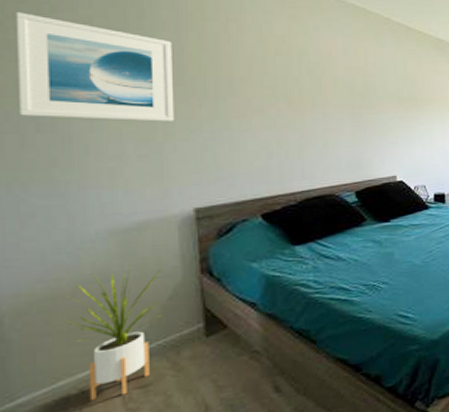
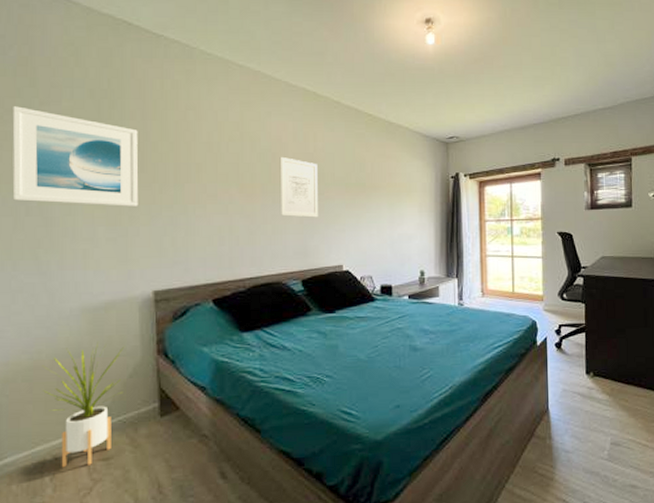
wall art: none [329,70,371,131] -> present [279,156,318,218]

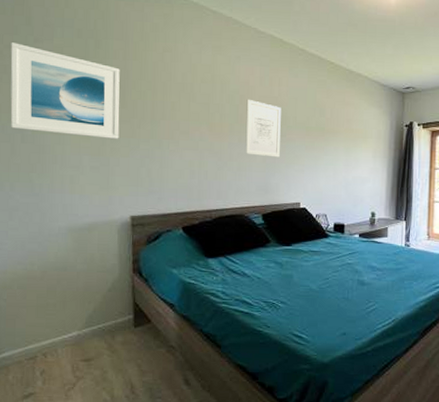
house plant: present [42,342,124,468] -> none [35,259,104,365]

